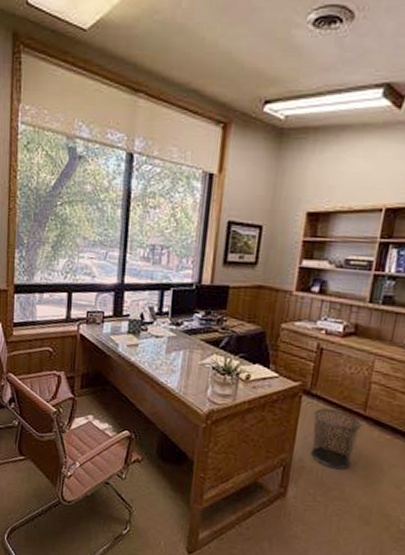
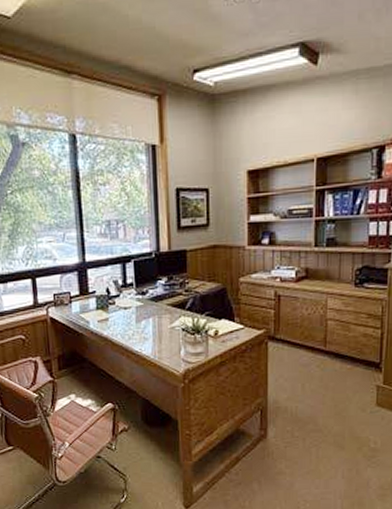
waste bin: present [310,408,362,470] -> none [280,350,325,404]

